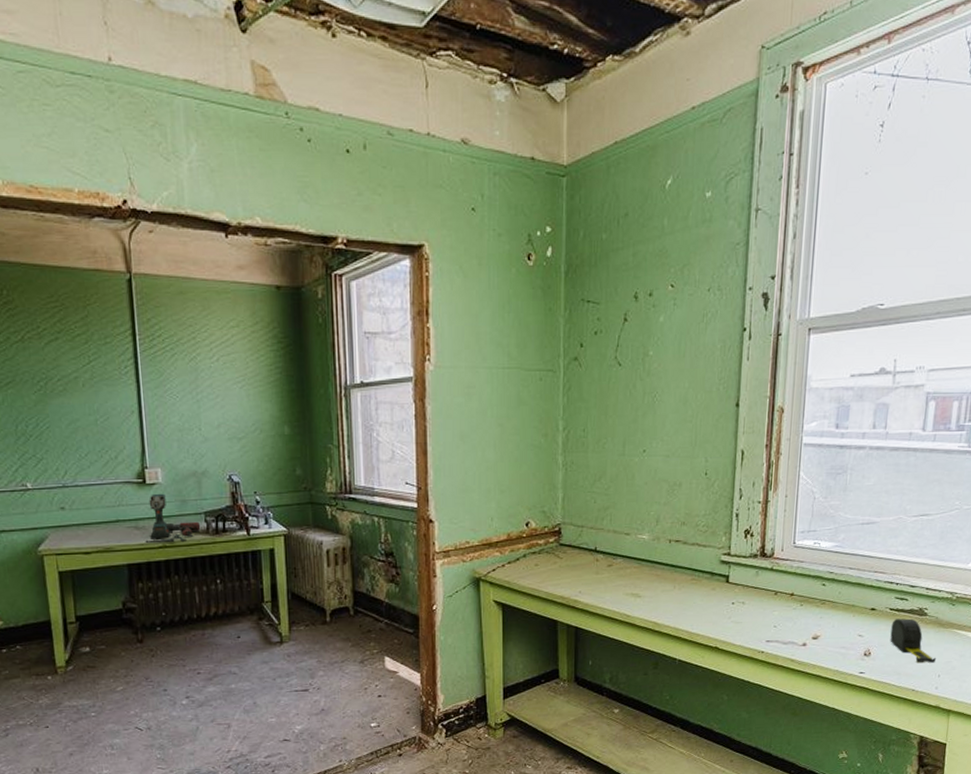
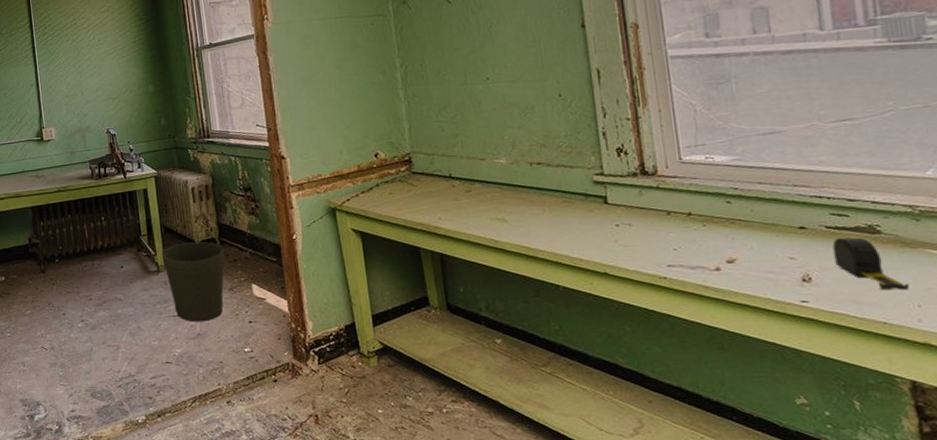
tool set: present [145,493,201,544] -> none [44,147,87,189]
bucket: none [286,610,358,697] -> present [161,242,225,322]

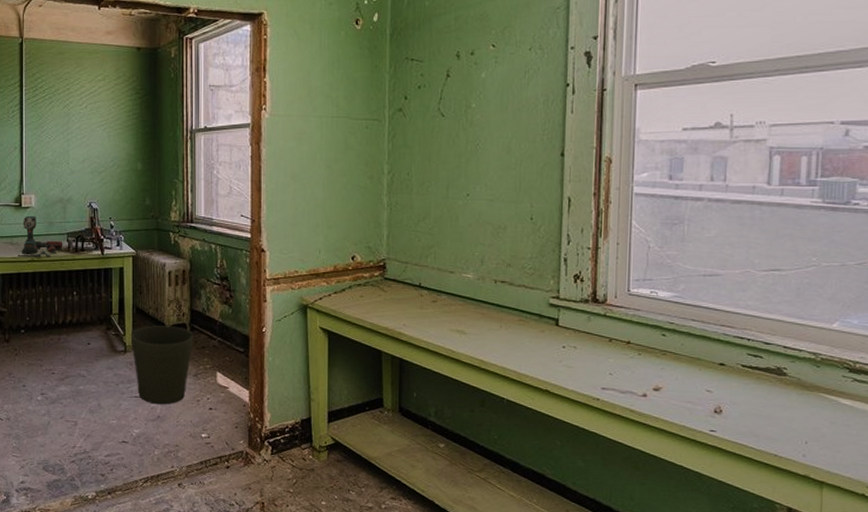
tool set: none [44,147,87,189] -> present [17,215,63,258]
tape measure: present [832,237,910,290] -> none [744,376,802,428]

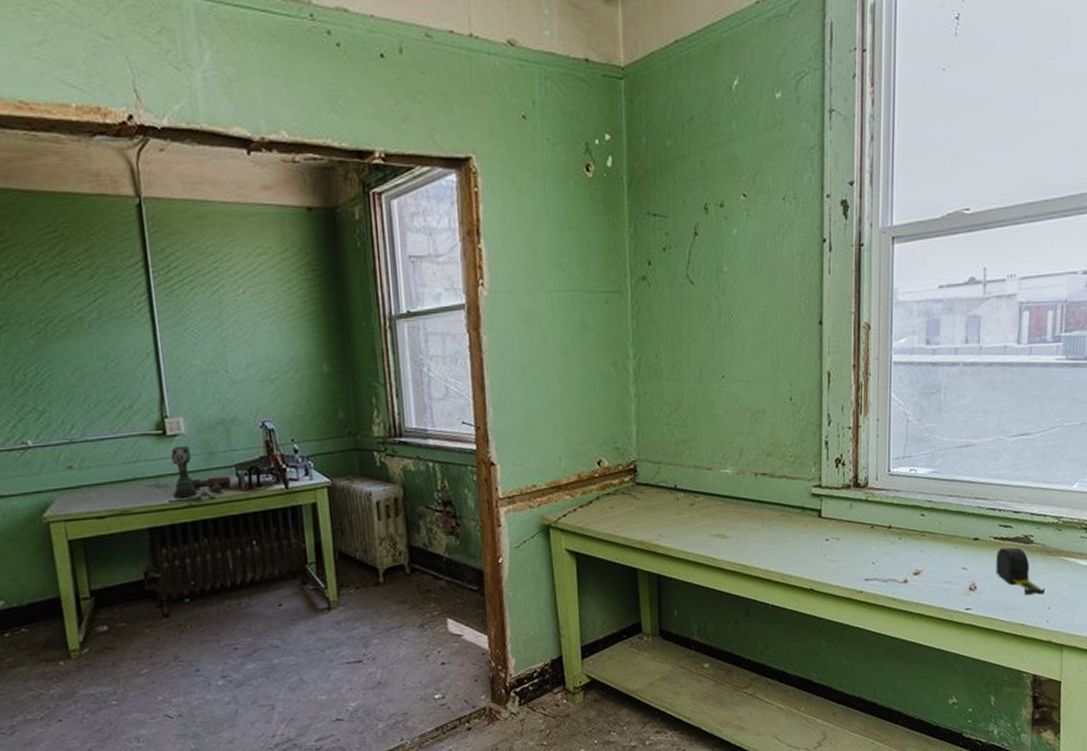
bucket: present [130,325,194,405] -> none [334,569,416,668]
tape measure: none [744,376,802,428] -> present [996,547,1046,595]

